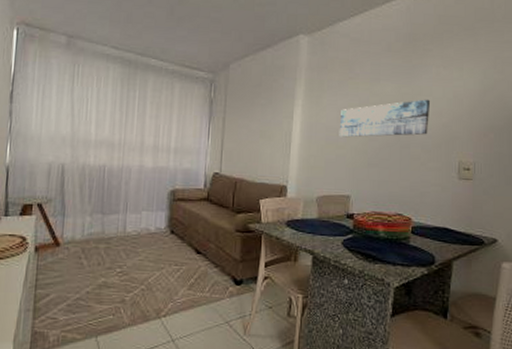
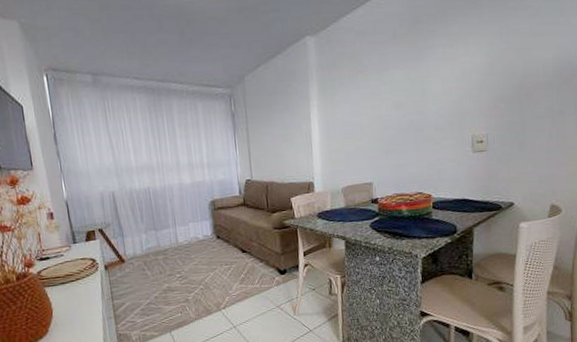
wall art: present [339,99,431,138] -> none [354,80,440,130]

